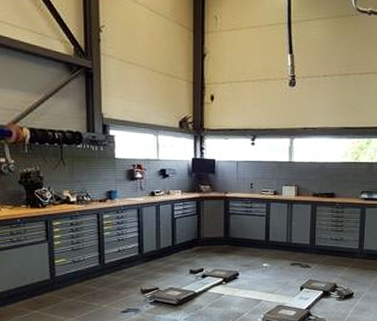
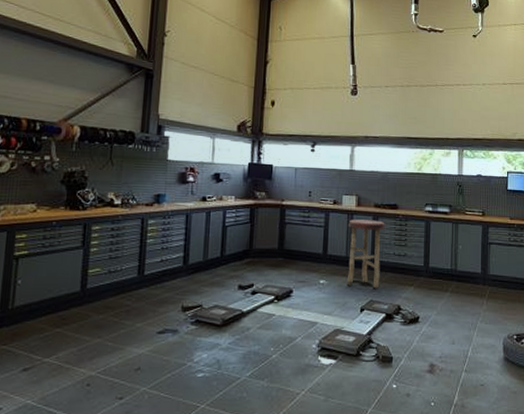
stool: none [287,208,323,270] -> present [347,219,385,289]

